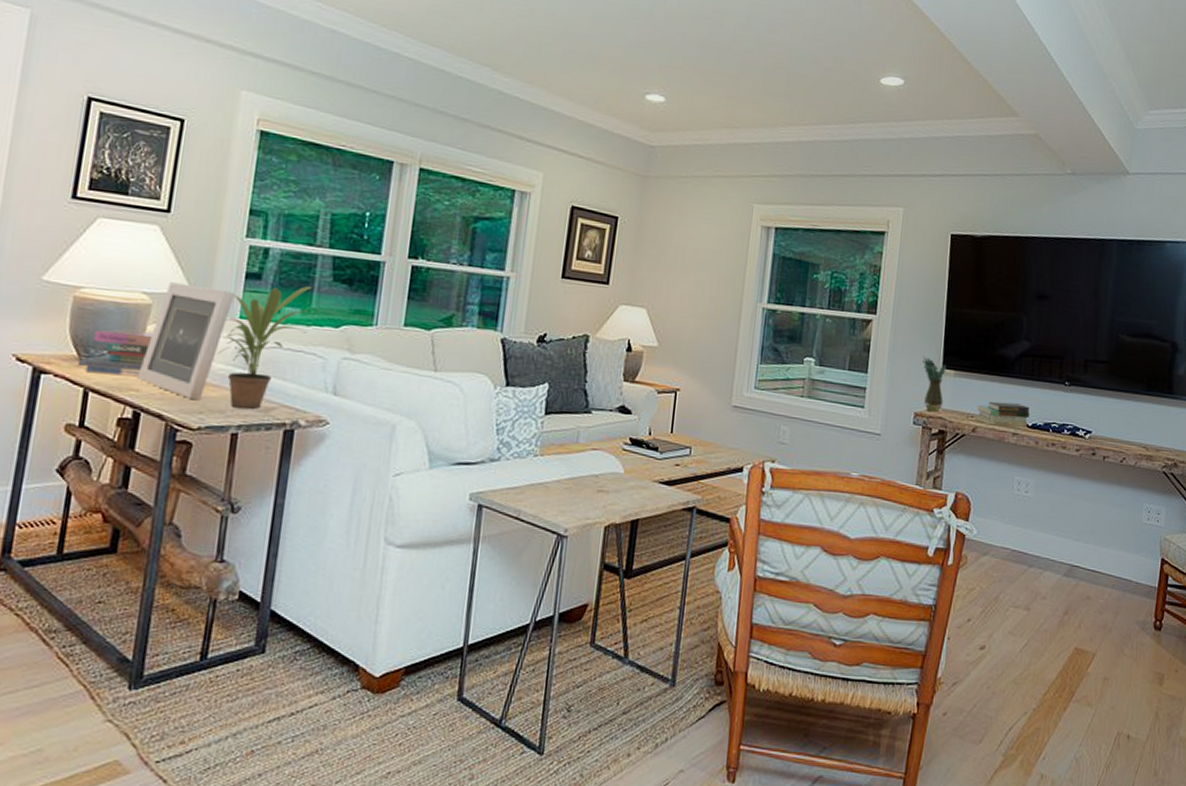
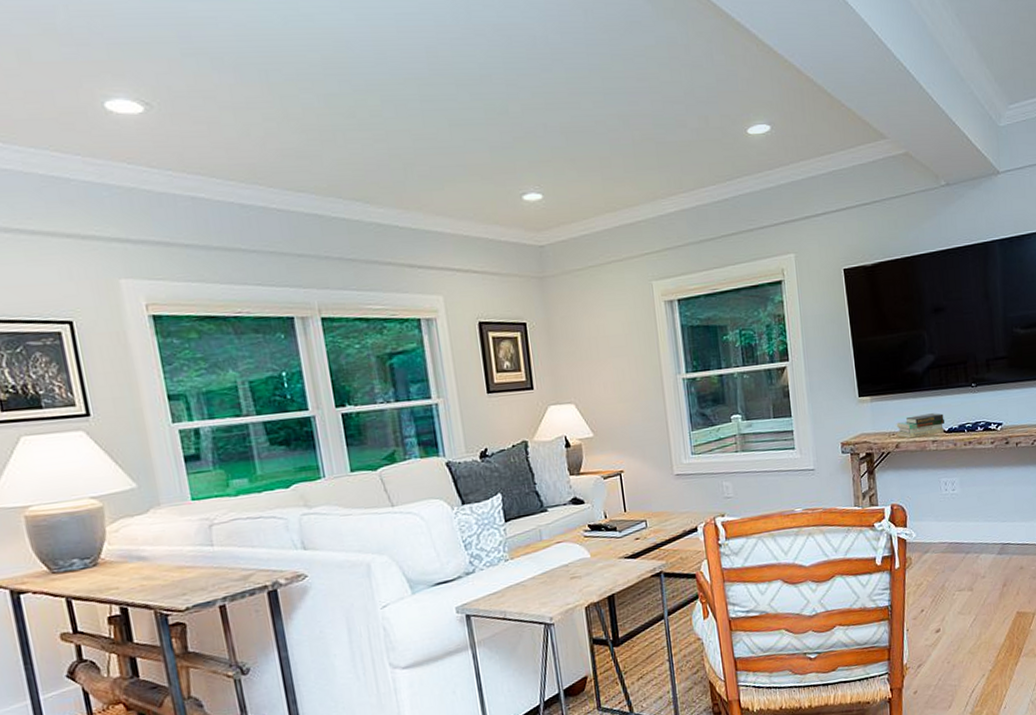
books: present [78,329,153,377] -> none [51,532,115,583]
picture frame: present [137,282,236,401] -> none [111,477,181,585]
potted plant: present [216,286,313,410] -> none [179,456,260,583]
vase: present [922,357,947,413] -> none [839,389,866,439]

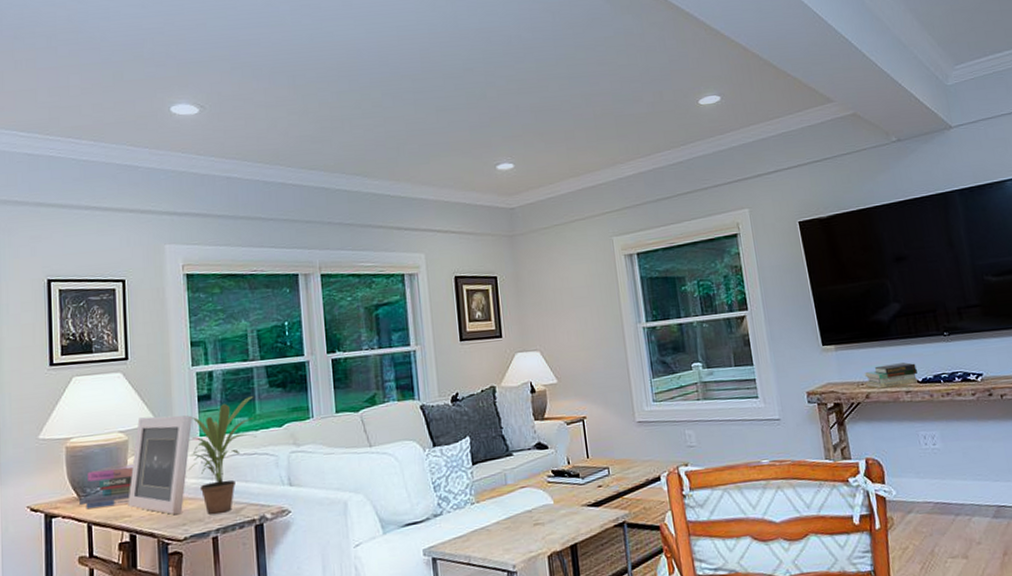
books: none [51,532,115,583] -> present [79,463,134,510]
picture frame: none [111,477,181,585] -> present [128,415,193,515]
potted plant: none [179,456,260,583] -> present [187,396,257,515]

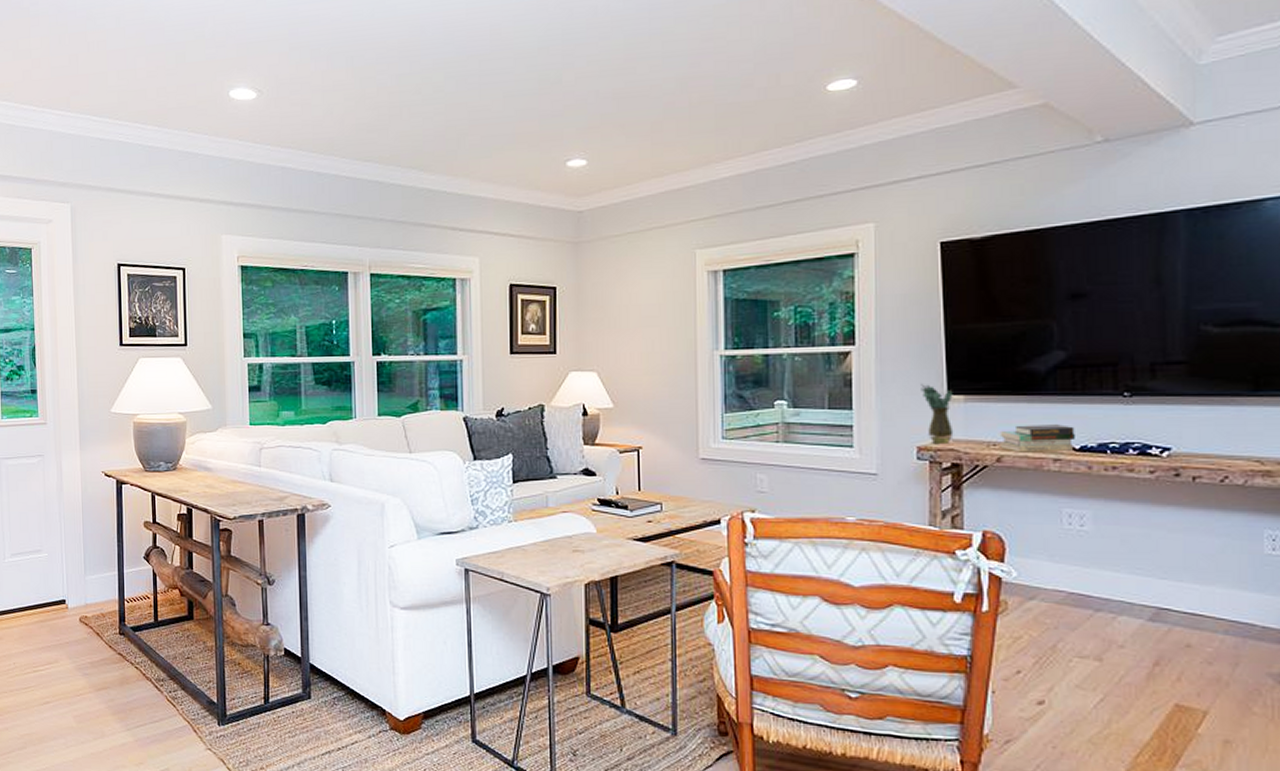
books: present [79,463,134,510] -> none [145,443,191,481]
picture frame: present [128,415,193,515] -> none [185,402,244,496]
potted plant: present [187,396,257,515] -> none [237,392,302,500]
vase: none [801,338,832,389] -> present [921,384,954,445]

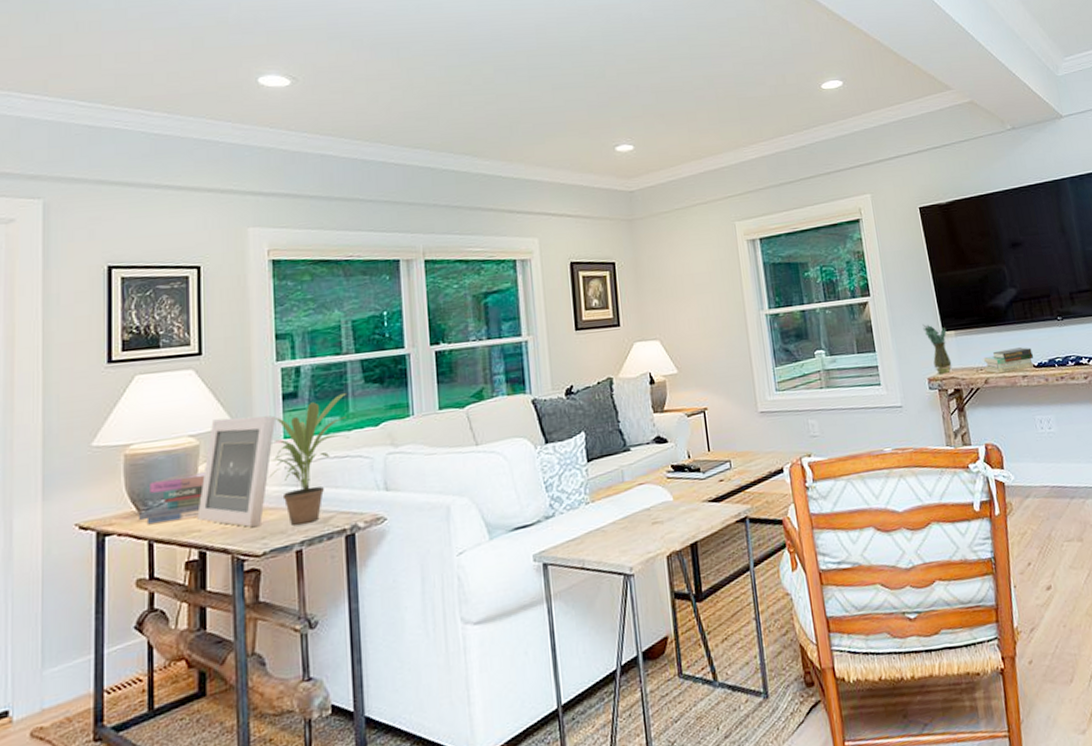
books: none [145,443,191,481] -> present [139,471,205,525]
picture frame: none [185,402,244,496] -> present [197,415,276,527]
potted plant: none [237,392,302,500] -> present [268,393,349,526]

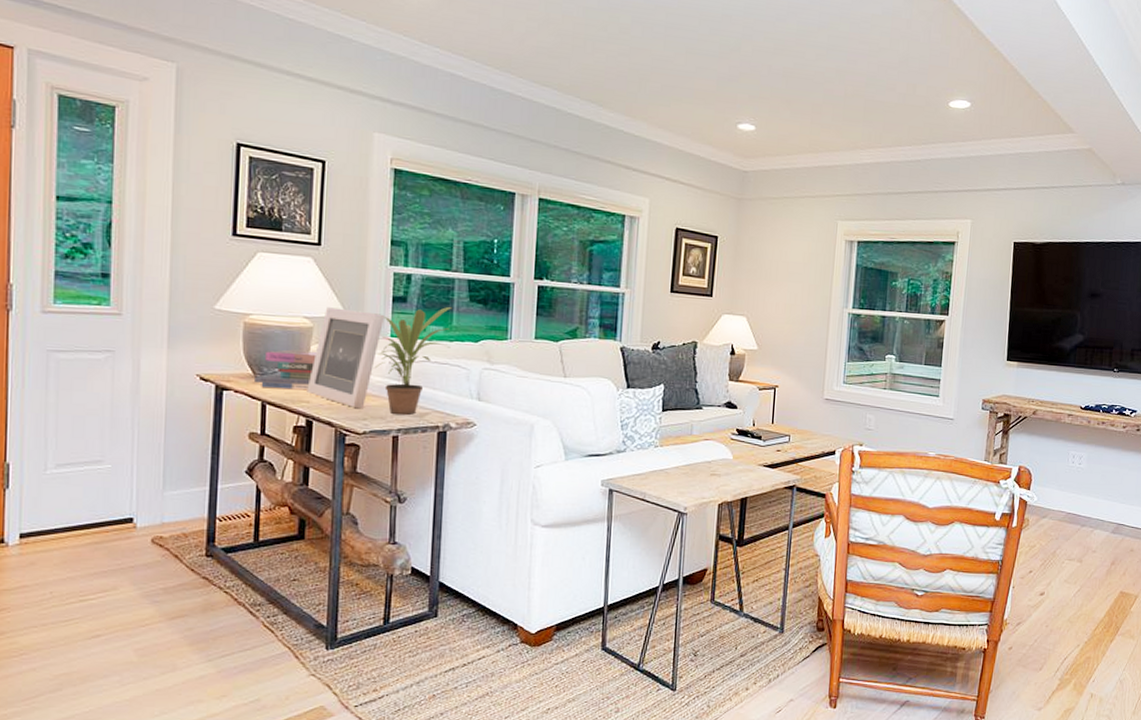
vase: present [922,324,952,375] -> none [989,351,1011,399]
books: present [984,347,1034,374] -> none [1036,387,1083,409]

